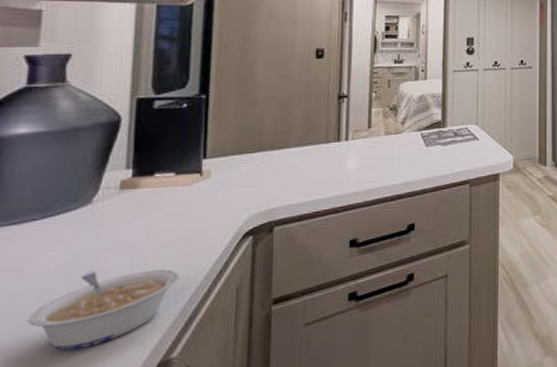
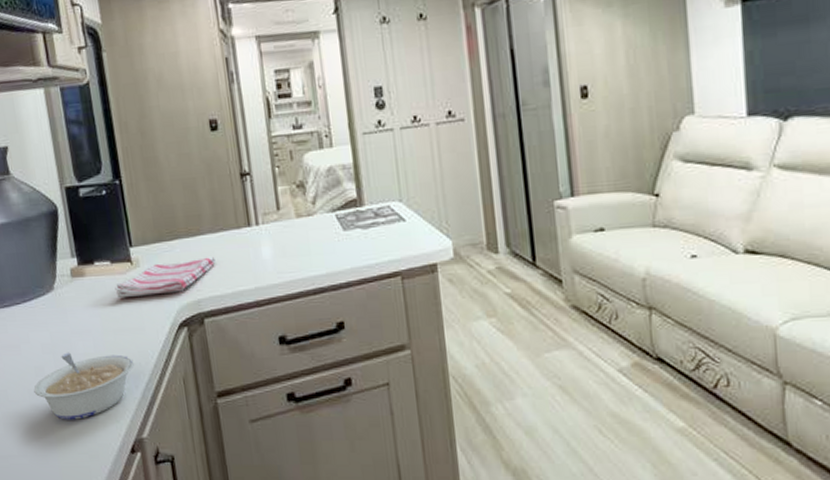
dish towel: none [174,168,298,211] -> present [115,256,216,299]

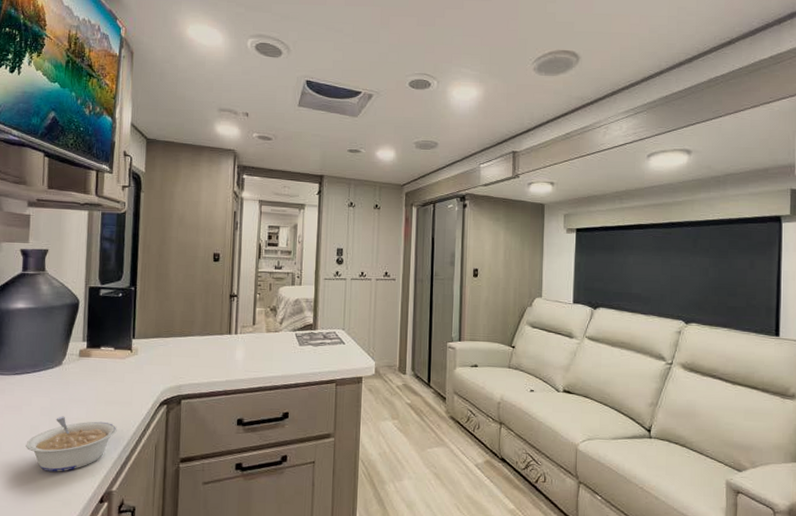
dish towel: present [115,256,216,299] -> none [113,353,199,378]

